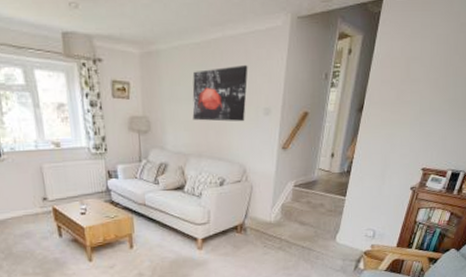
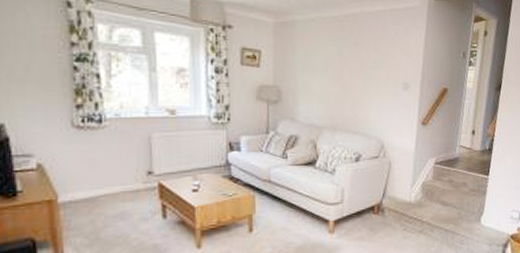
wall art: present [192,65,248,122] -> none [327,40,387,96]

